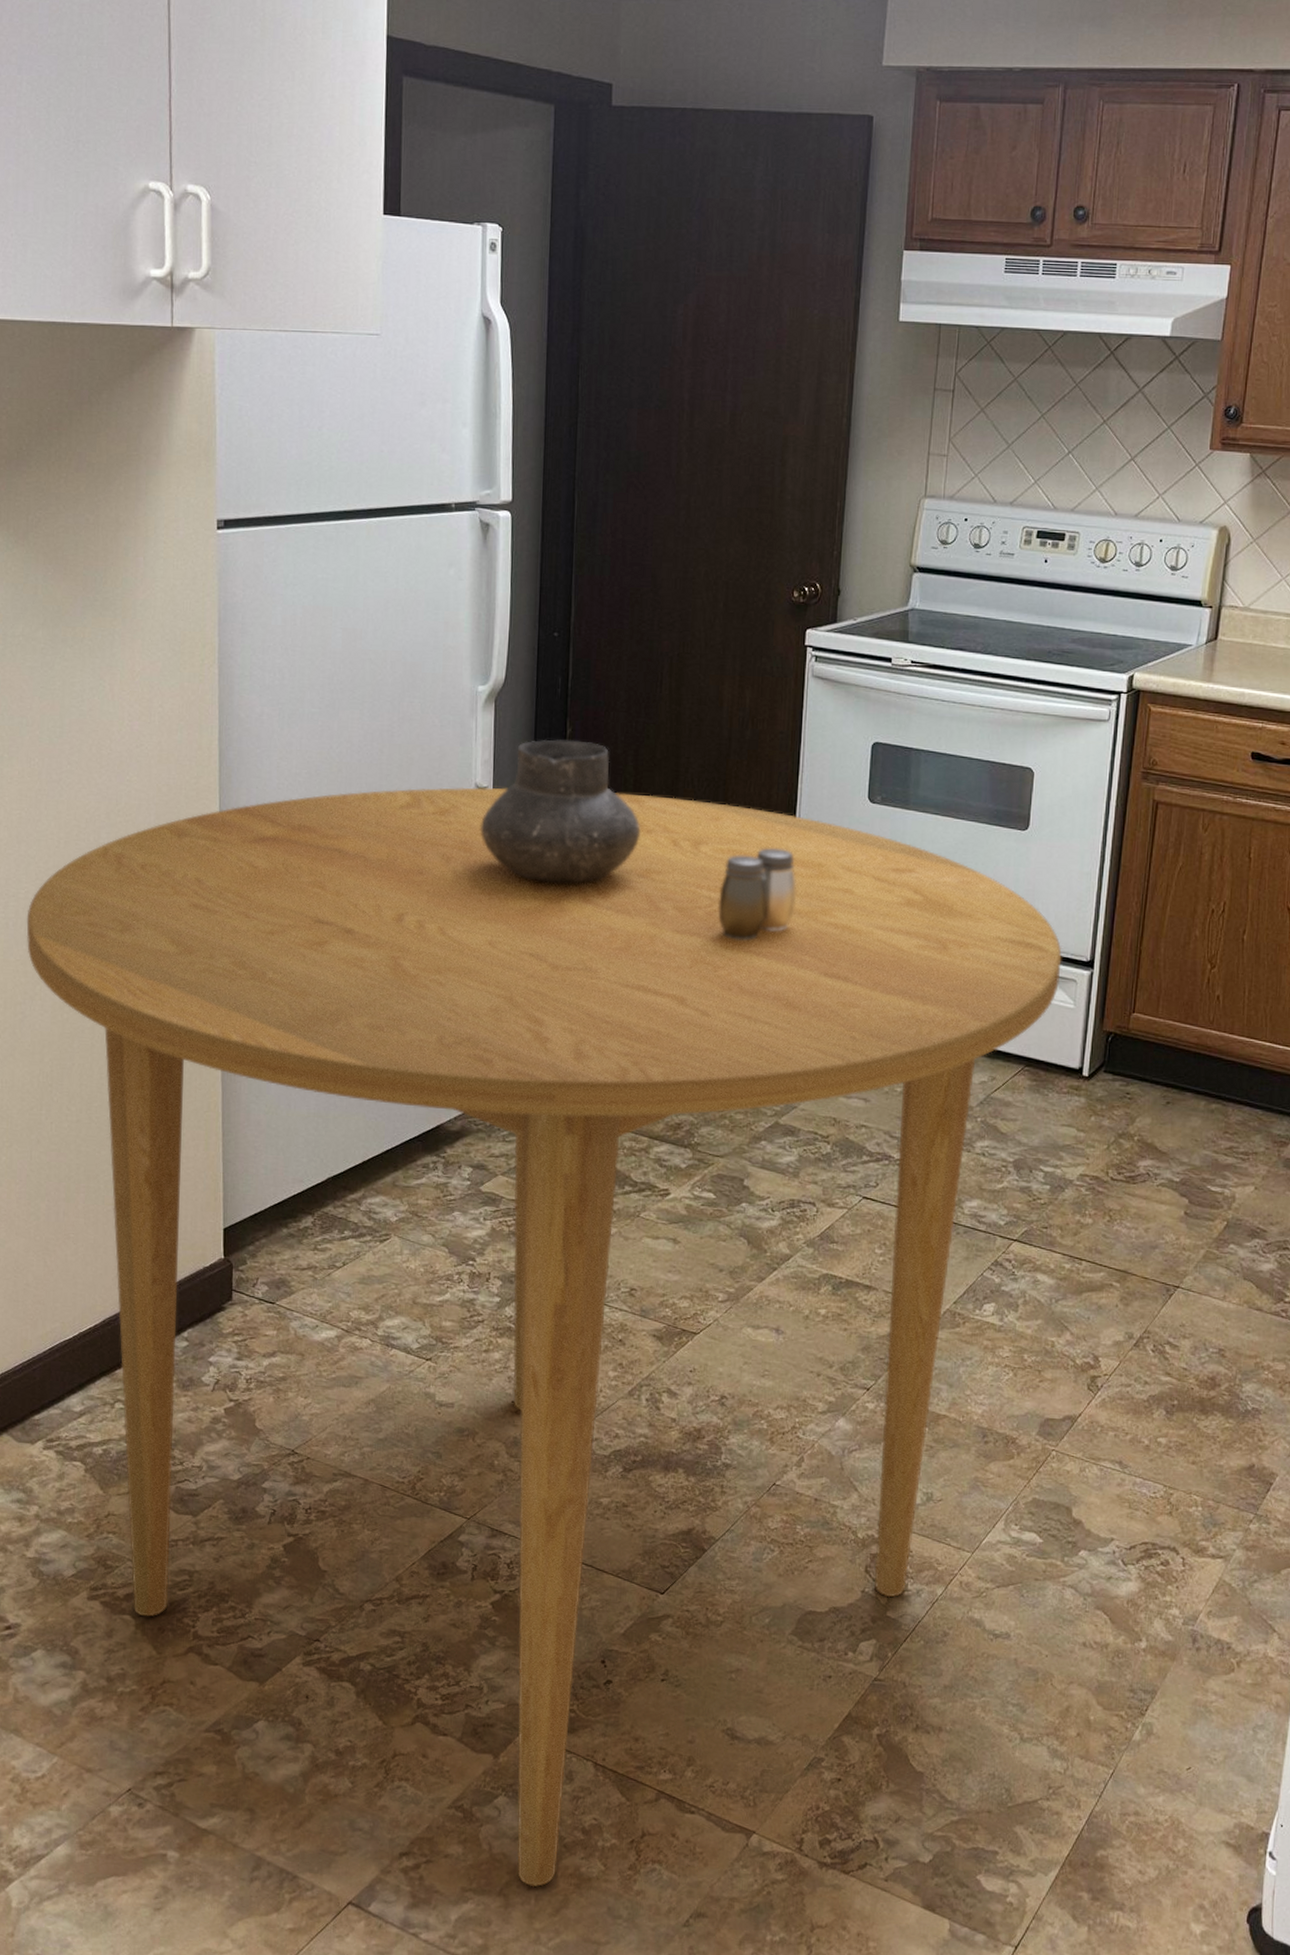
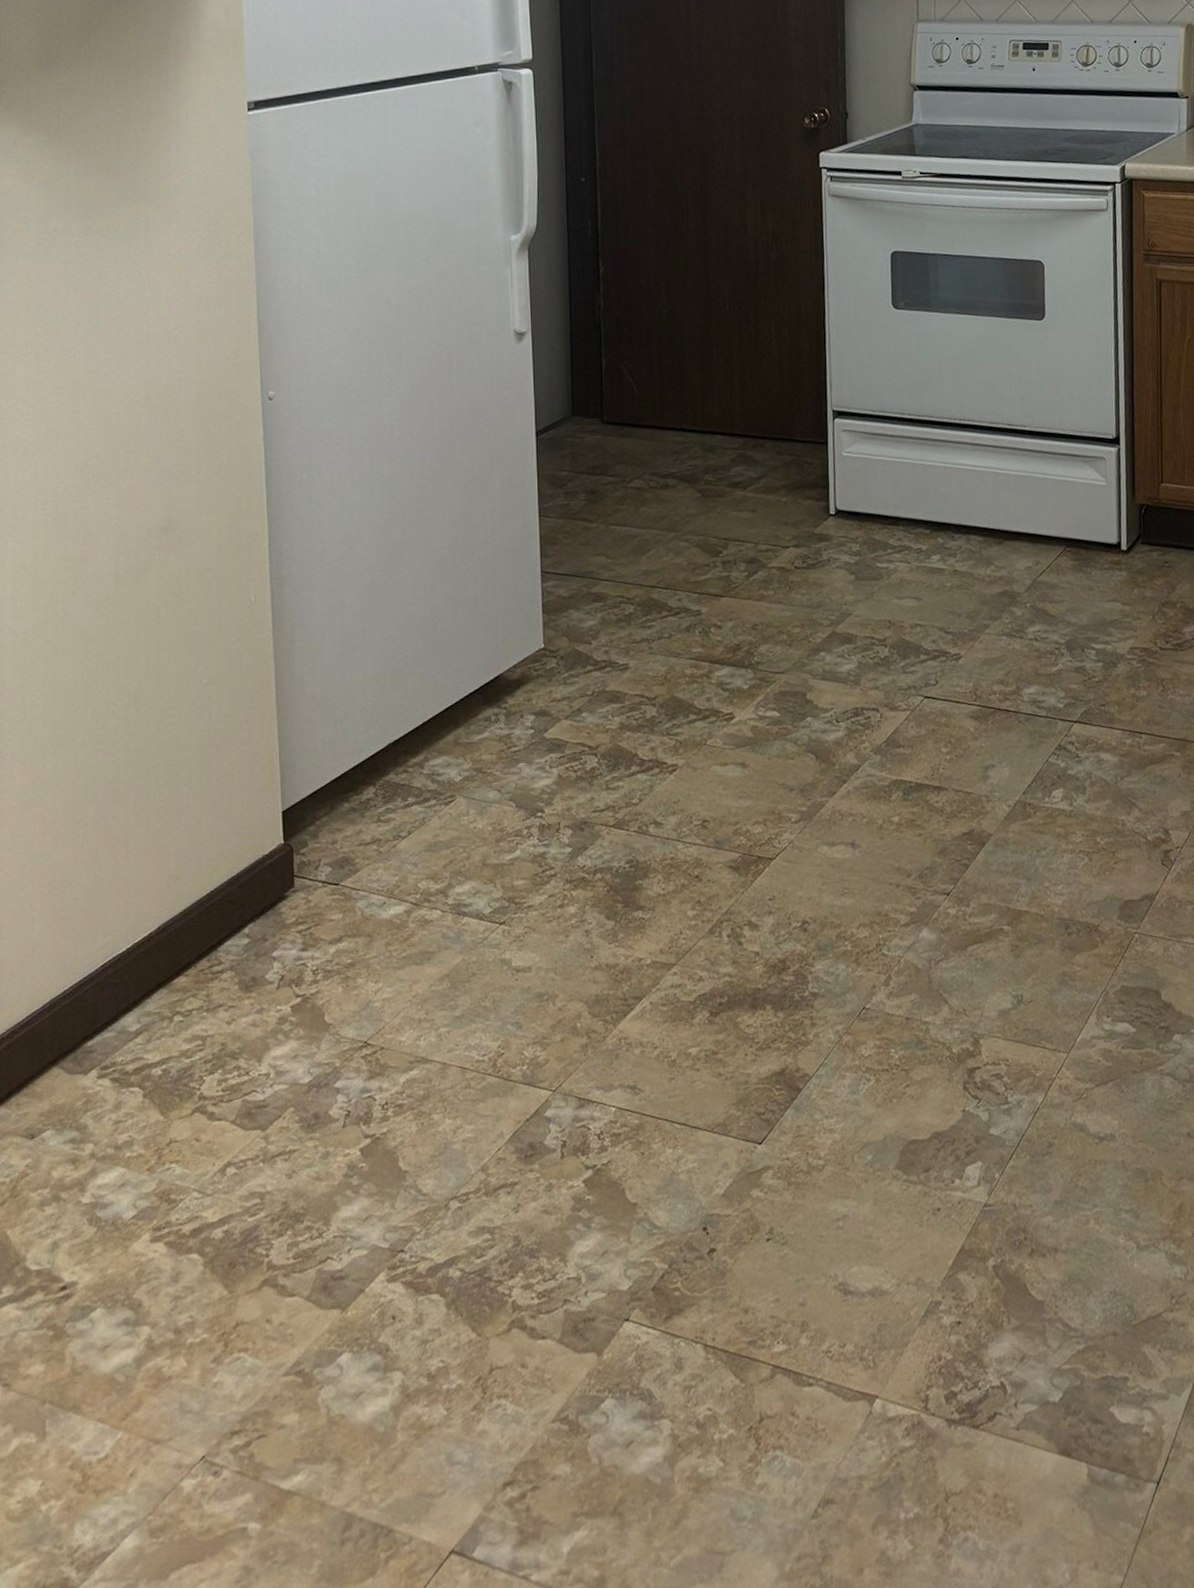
dining table: present [26,787,1062,1887] -> none [66,323,1090,1500]
vase: present [481,739,641,884] -> none [522,278,678,419]
salt and pepper shaker: present [718,848,796,941] -> none [759,362,833,455]

